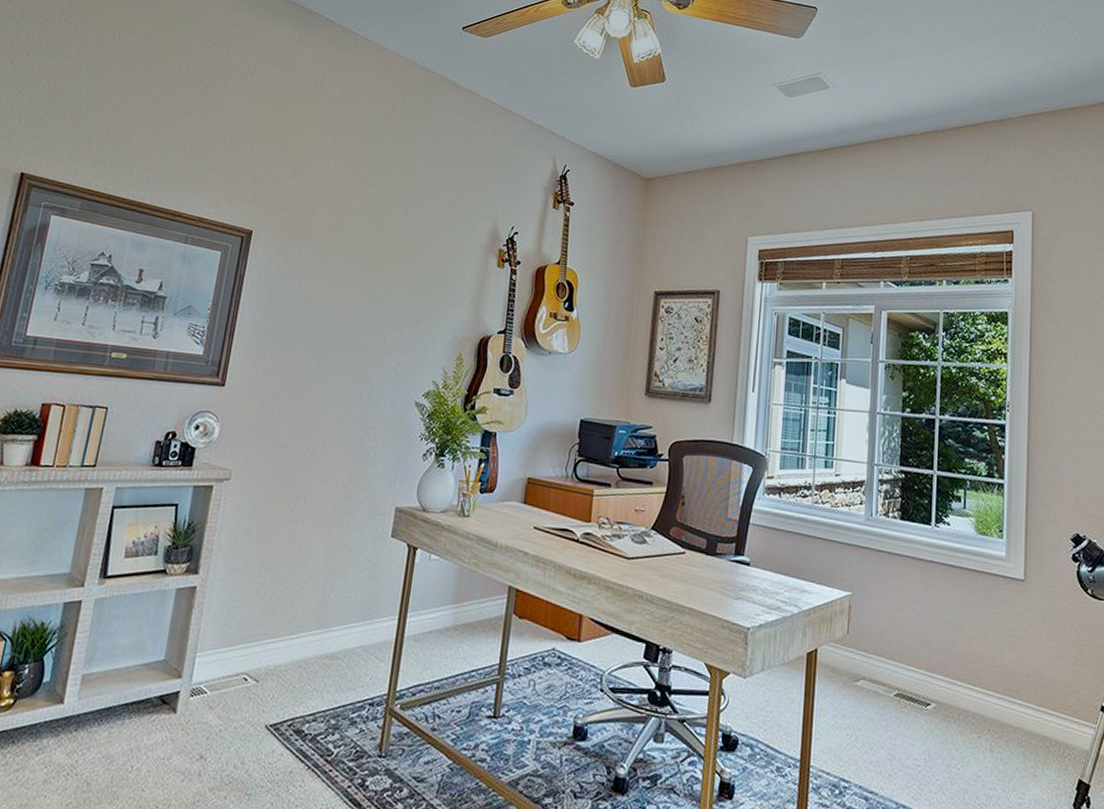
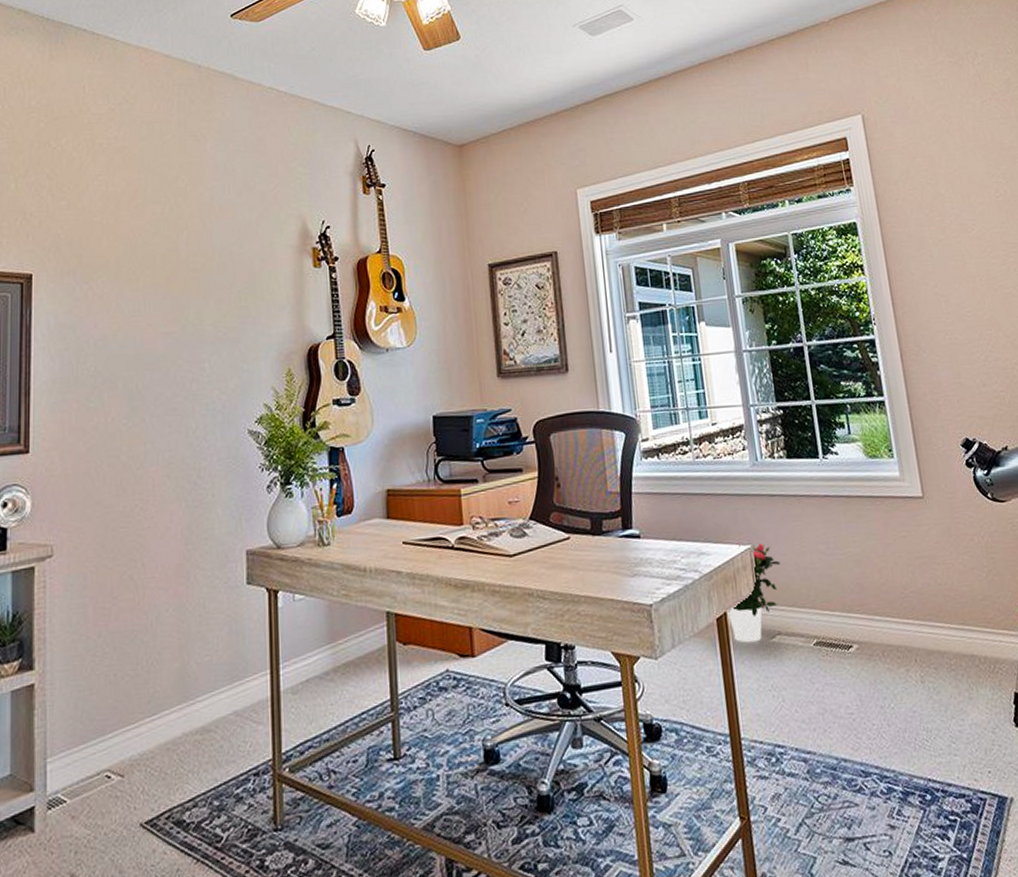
potted flower: none [818,588,877,682] -> present [727,543,781,643]

